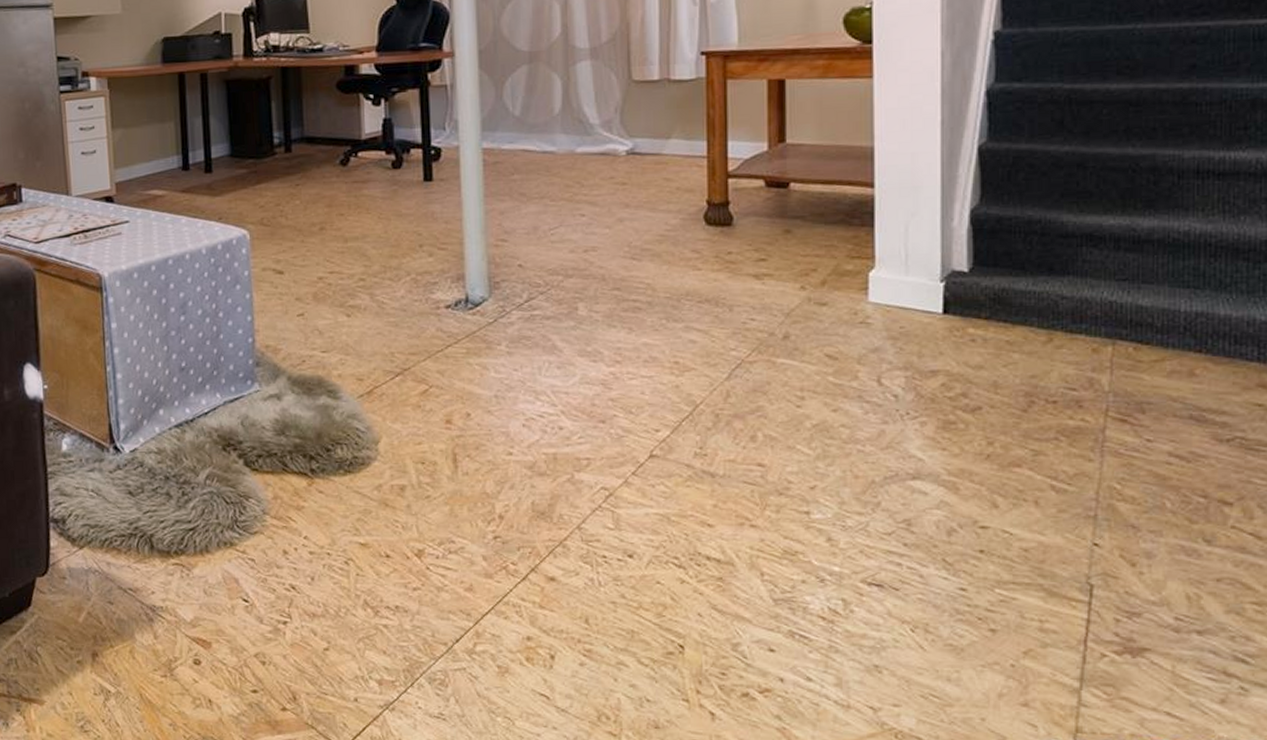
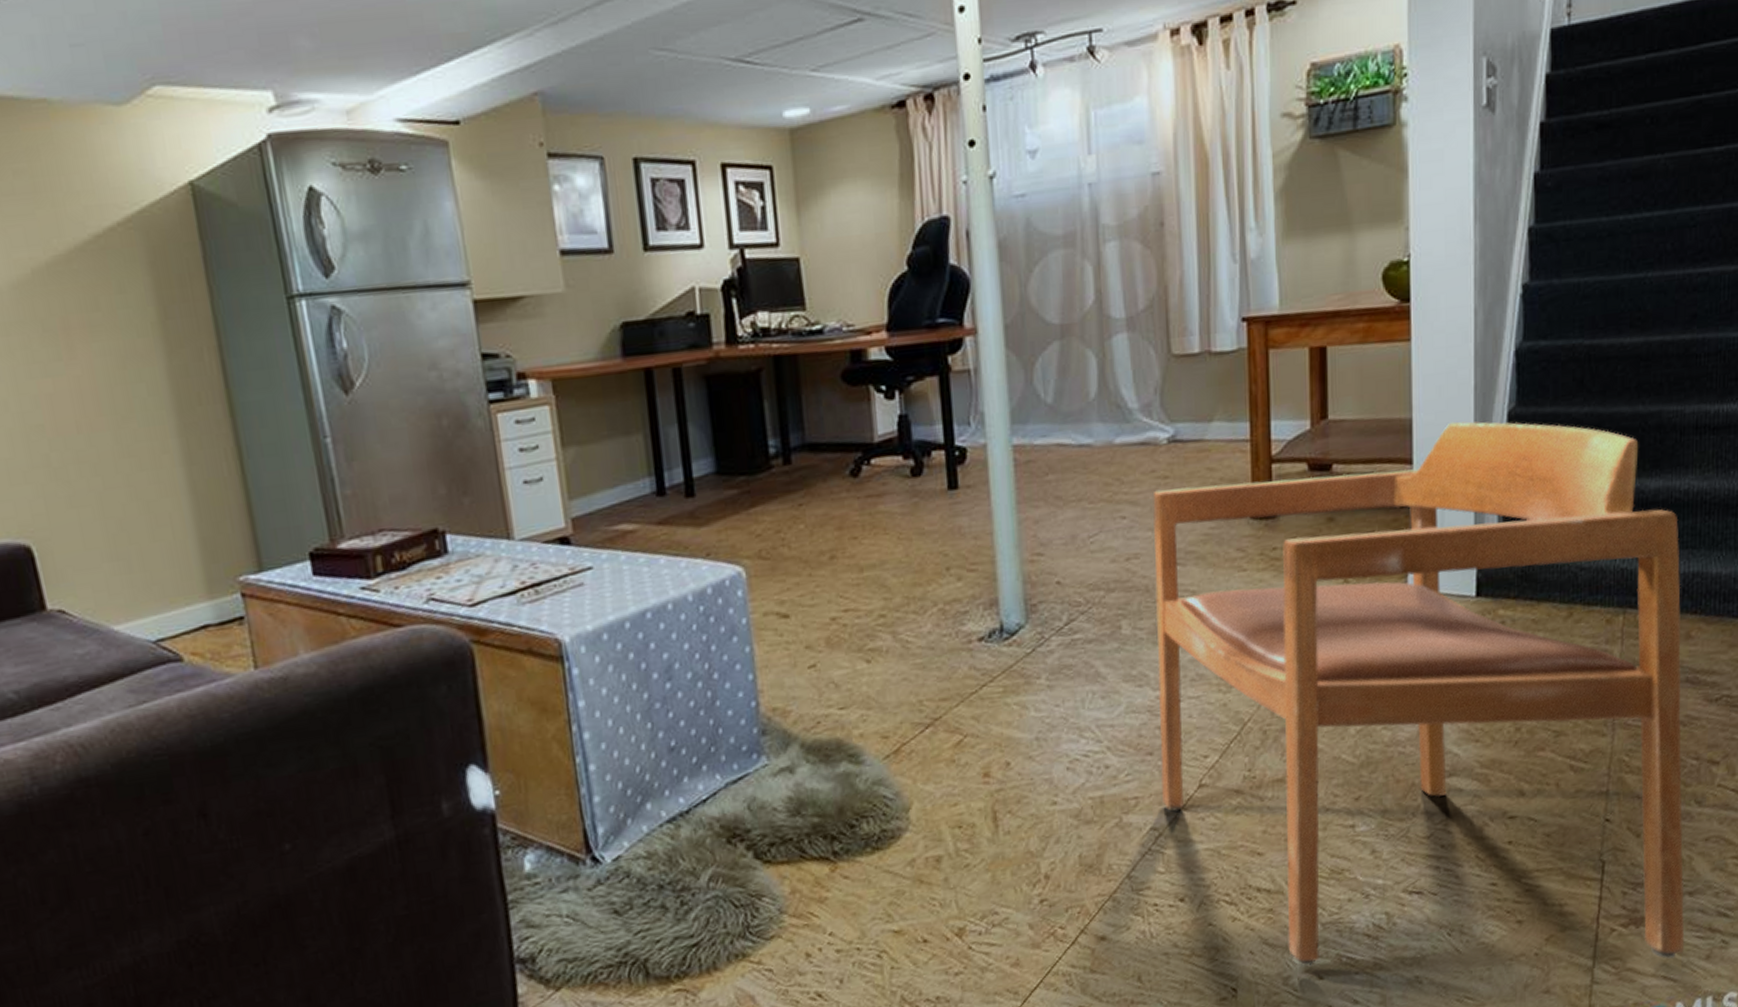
armchair: none [611,152,1193,695] -> present [1152,421,1685,967]

